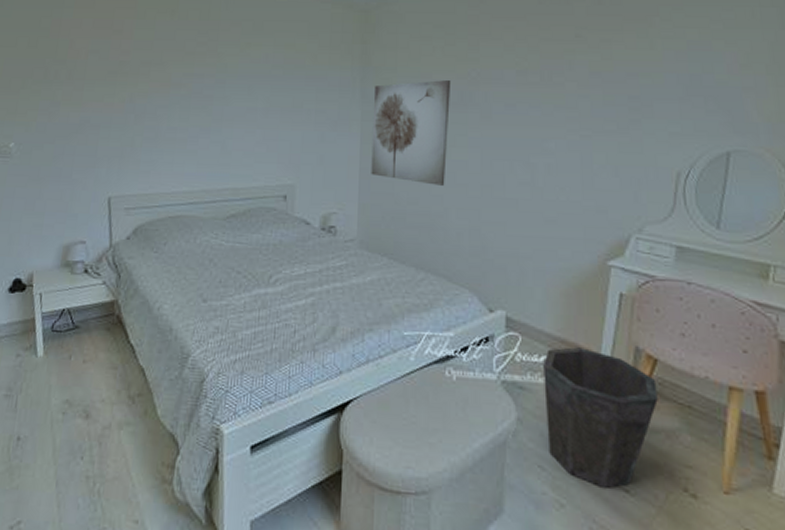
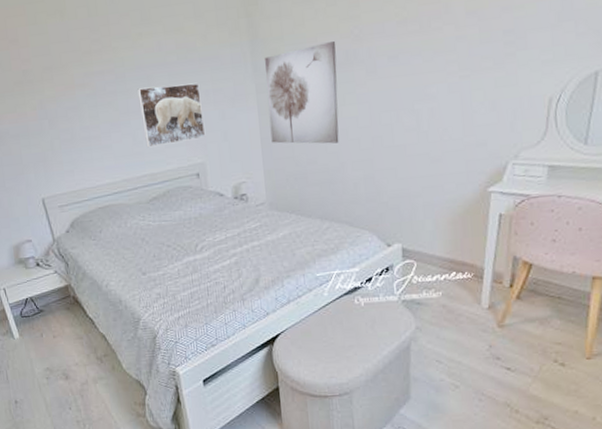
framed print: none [234,97,302,160] -> present [137,82,206,148]
waste bin: present [543,347,658,488] -> none [436,264,533,369]

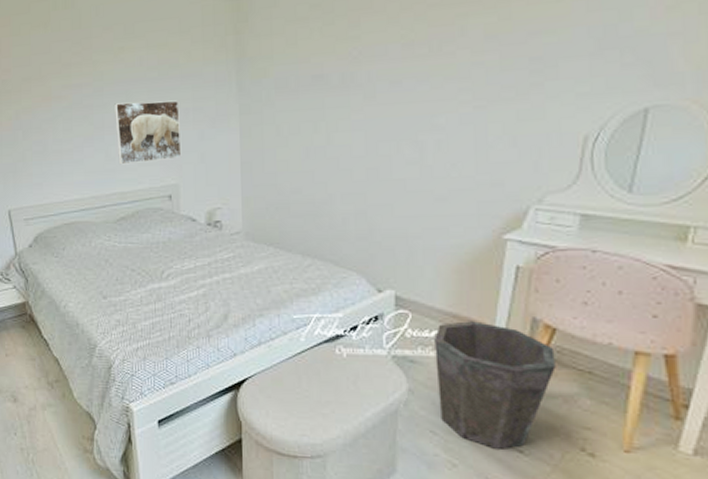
wall art: present [265,40,339,144] -> none [251,62,331,173]
waste bin: none [436,264,533,369] -> present [434,321,556,449]

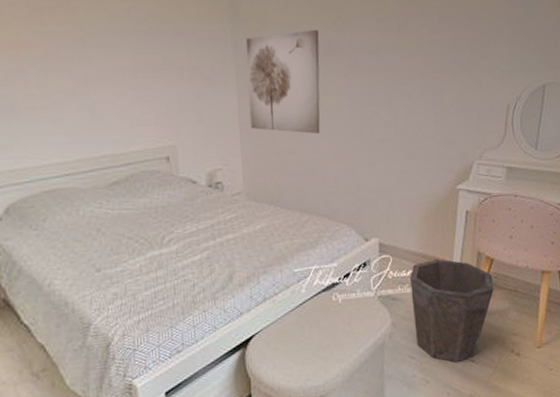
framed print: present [115,100,182,165] -> none [99,56,179,125]
wall art: none [251,62,331,173] -> present [246,29,321,134]

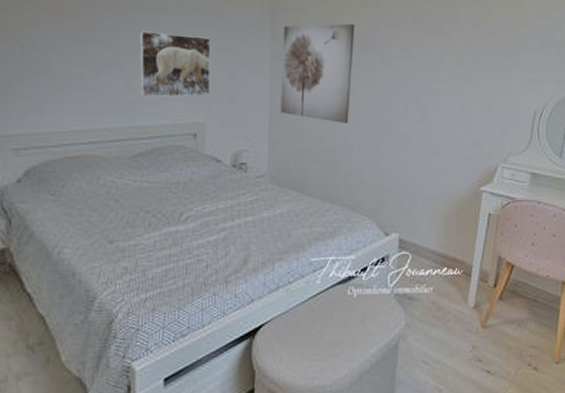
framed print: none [99,56,179,125] -> present [139,31,211,97]
waste bin: present [410,259,494,362] -> none [428,260,513,372]

